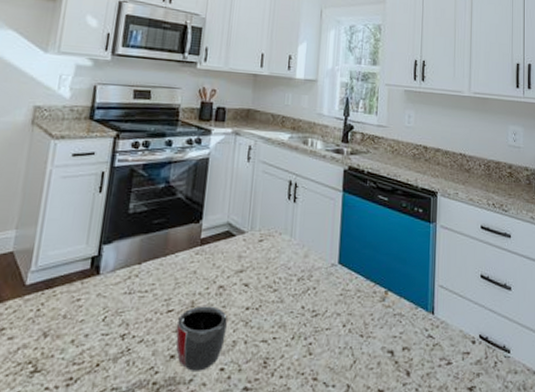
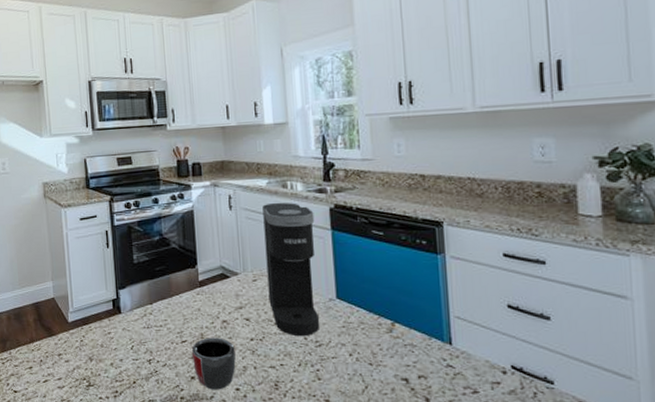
coffee maker: none [272,158,329,306] -> present [262,202,320,337]

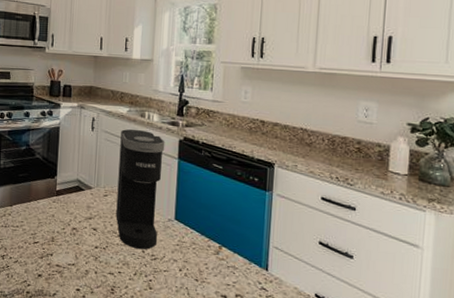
mug: present [192,337,236,390] -> none [41,241,80,289]

